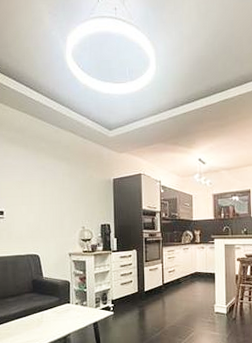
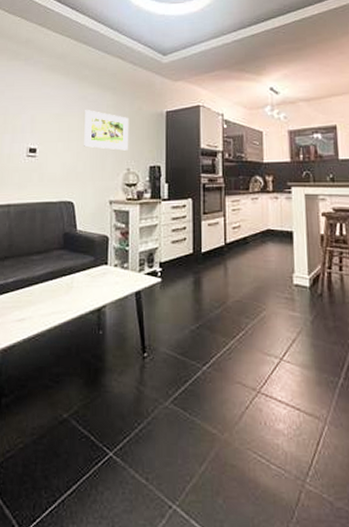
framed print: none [44,178,83,212] -> present [84,110,129,151]

